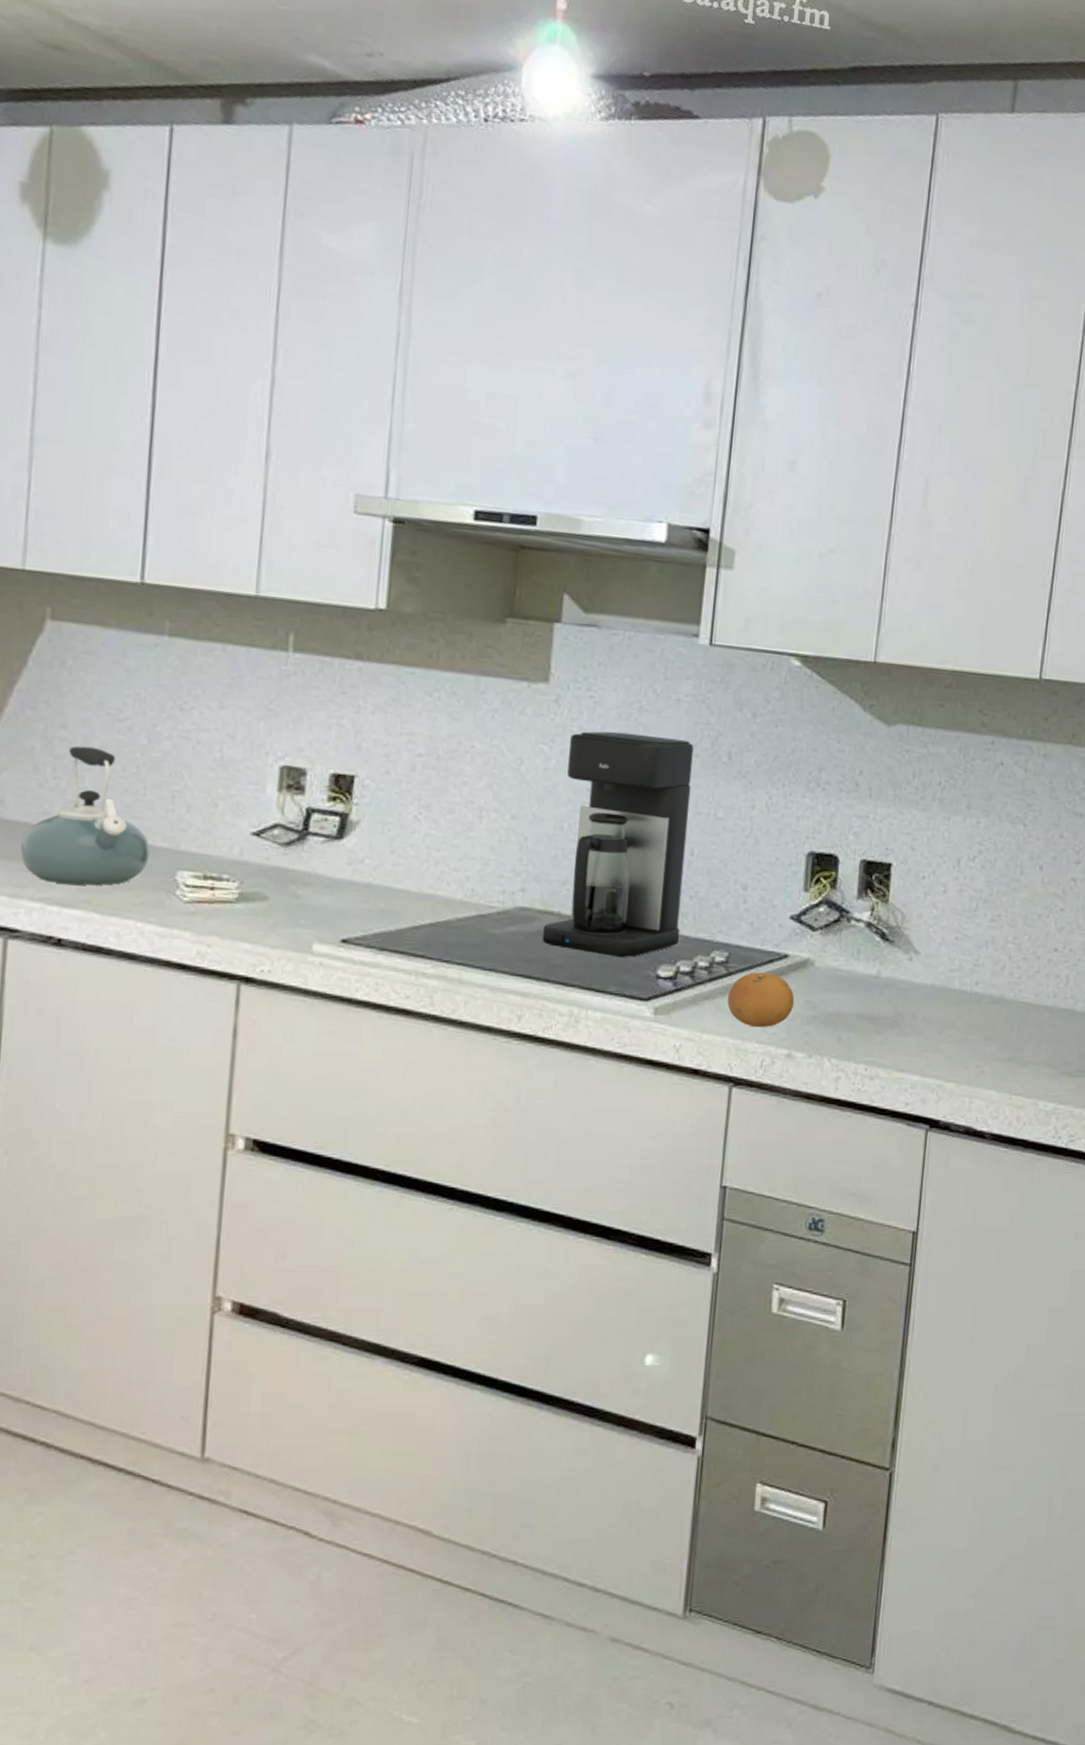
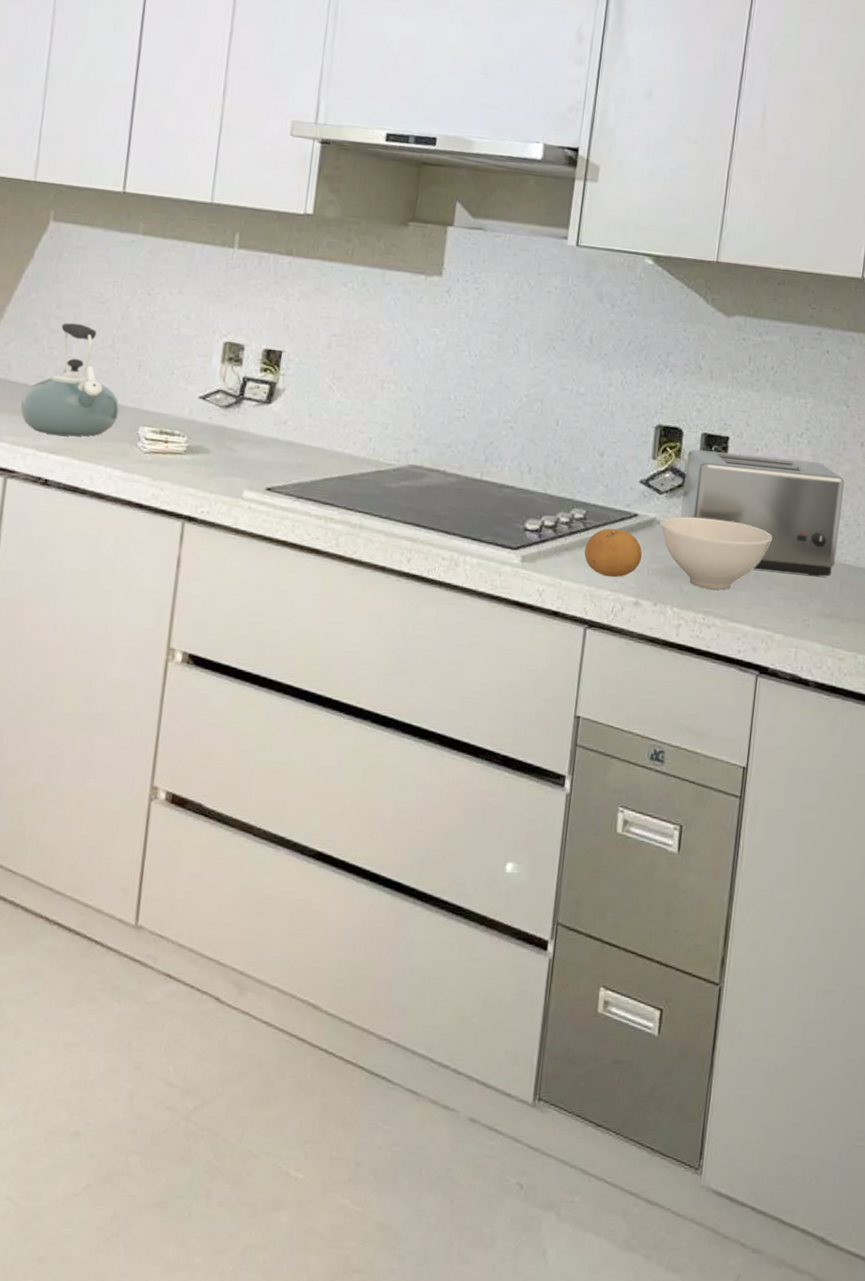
coffee maker: present [542,731,694,958] -> none [429,317,561,512]
bowl: none [816,955,942,1037] -> present [661,516,773,590]
toaster: none [838,879,1023,1017] -> present [680,449,845,576]

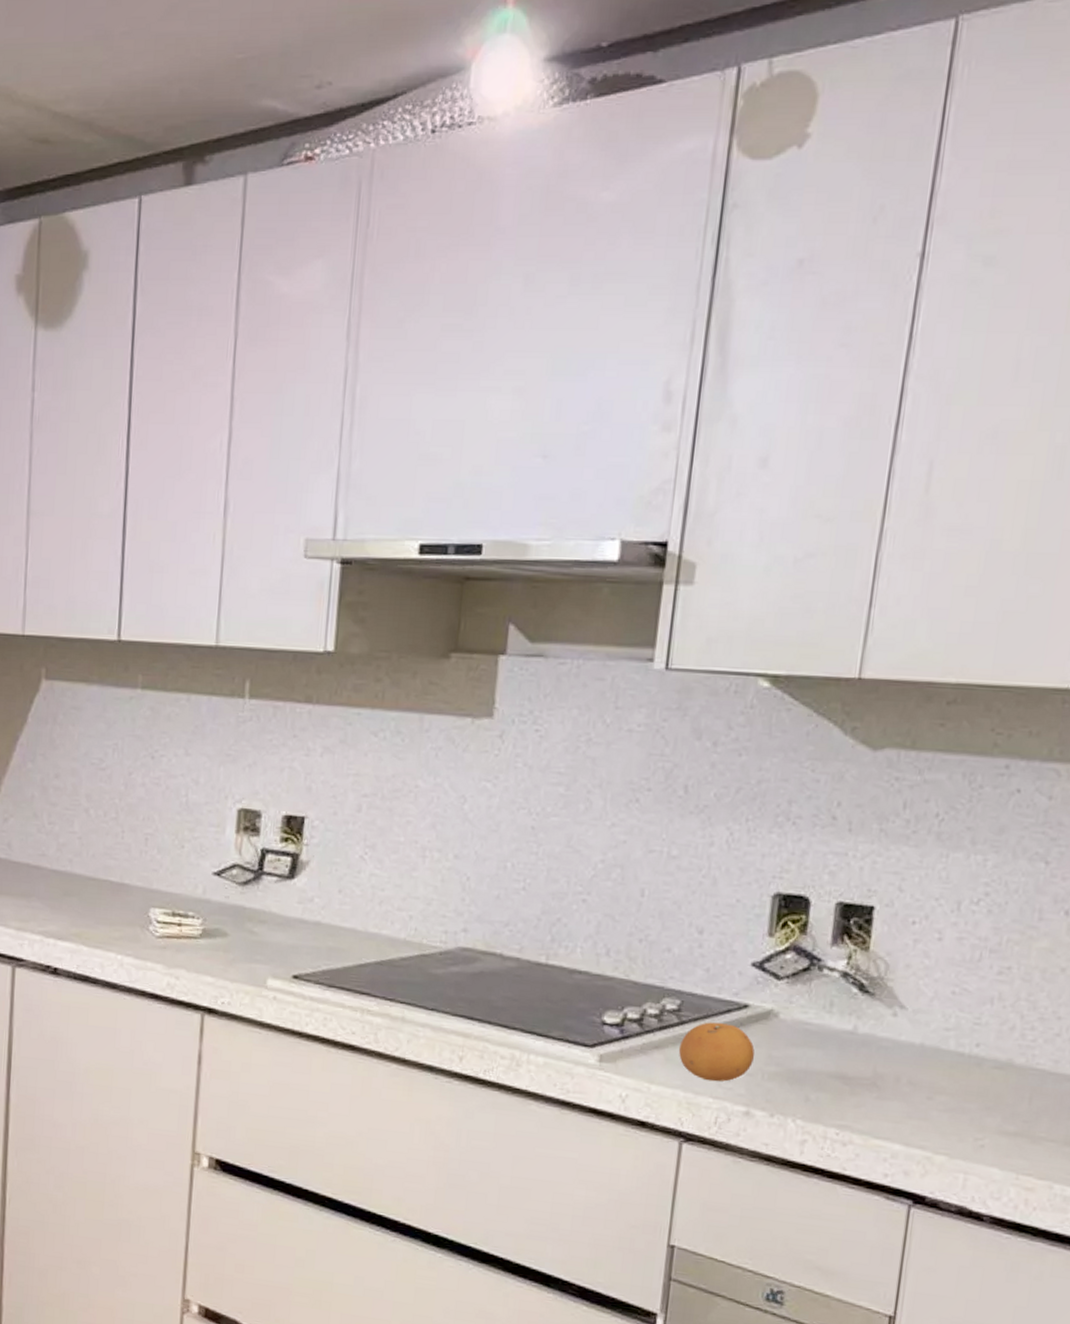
kettle: present [20,322,120,437] -> none [24,793,128,921]
bowl: present [661,516,773,590] -> none [780,1008,934,1100]
toaster: present [680,449,845,576] -> none [806,923,1040,1084]

